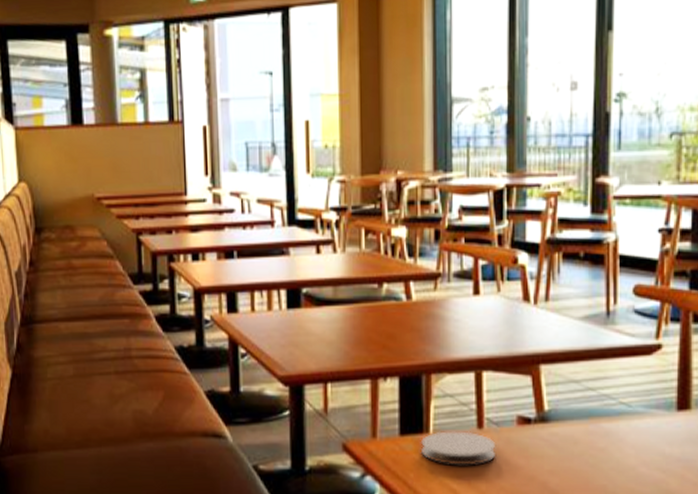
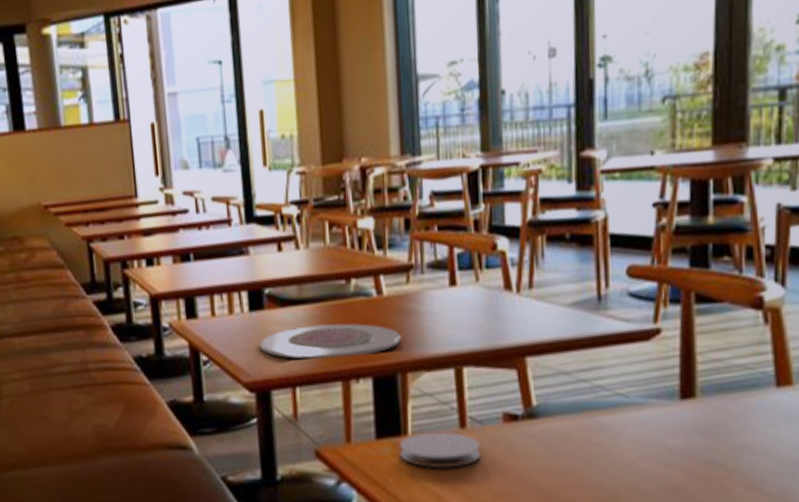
plate: none [295,325,427,357] -> present [259,323,401,360]

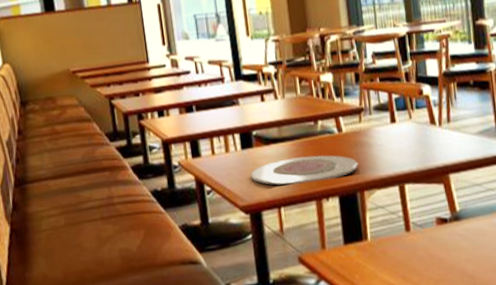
coaster: present [398,431,481,469] -> none [361,235,422,265]

